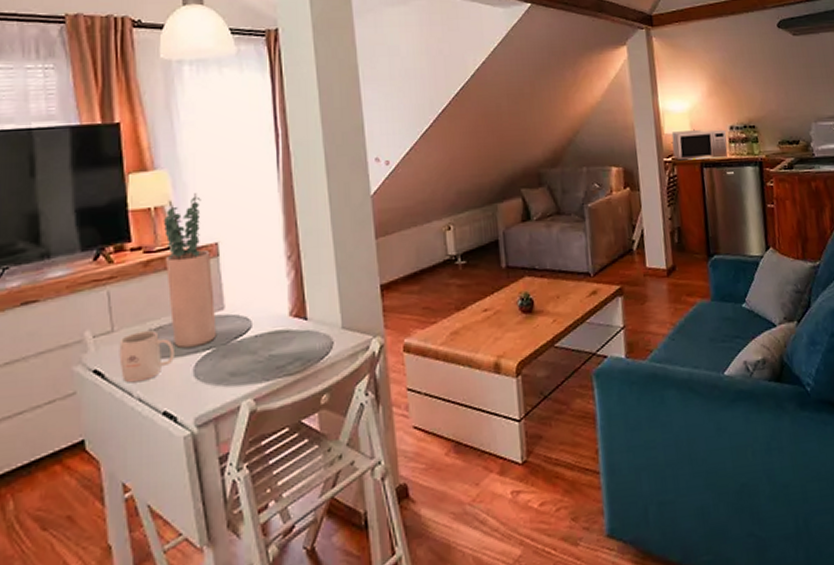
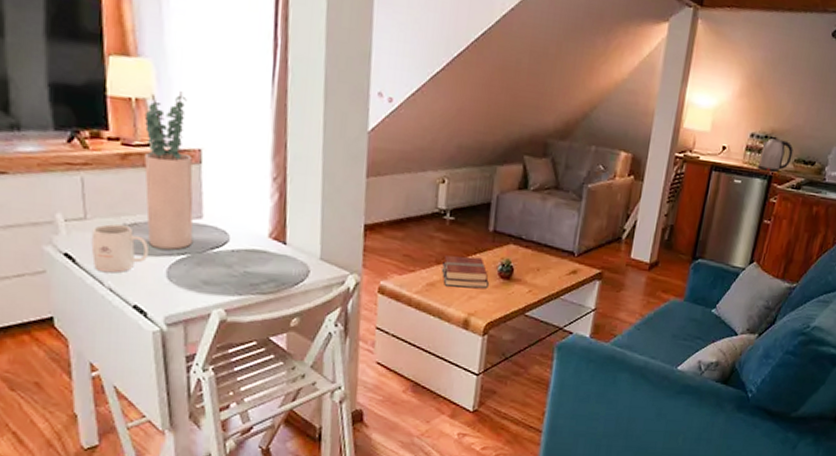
books: none [463,296,512,332] -> present [442,255,489,289]
microwave: present [671,128,728,161] -> none [685,127,747,165]
kettle: none [743,125,776,159] -> present [757,137,794,173]

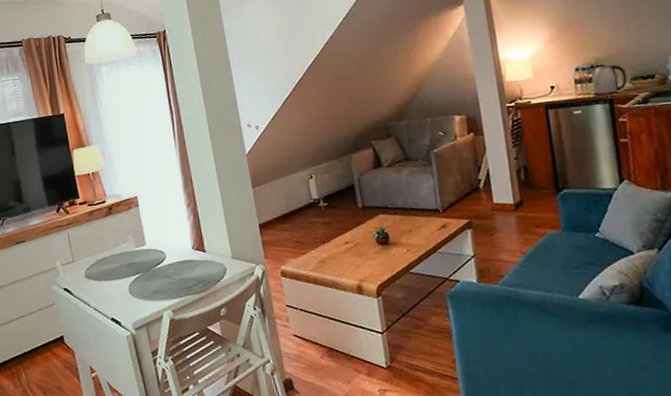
mug: present [91,224,150,274] -> none [78,261,116,298]
vase: present [144,91,194,251] -> none [99,160,142,274]
books: present [442,255,489,289] -> none [327,231,371,260]

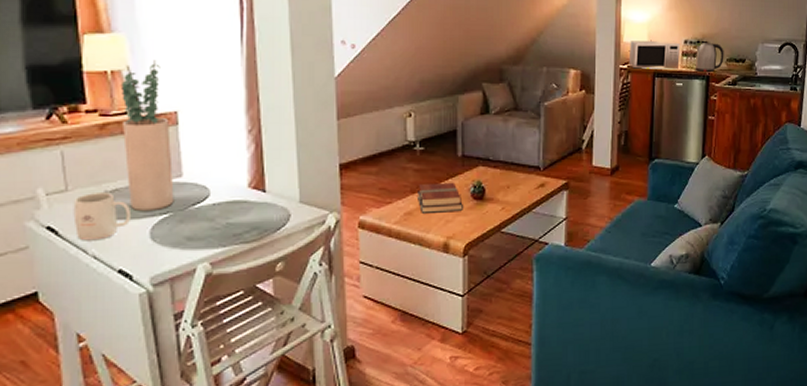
mug: none [78,261,116,298] -> present [73,193,132,241]
vase: none [99,160,142,274] -> present [122,60,174,212]
books: none [327,231,371,260] -> present [418,182,463,213]
microwave: none [513,70,574,105] -> present [628,40,681,70]

